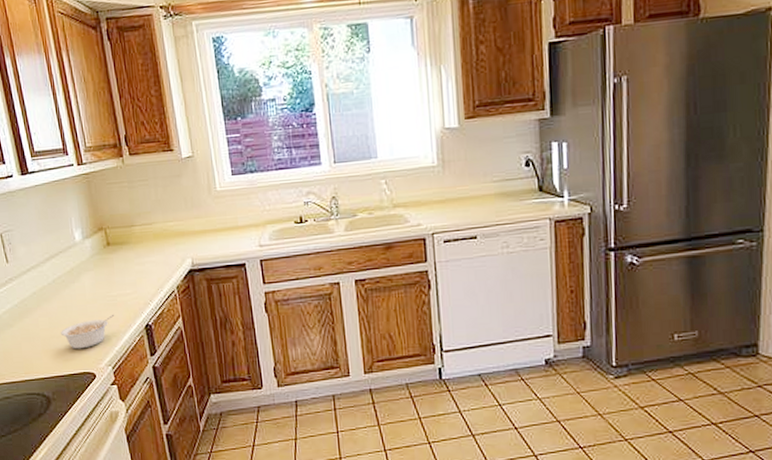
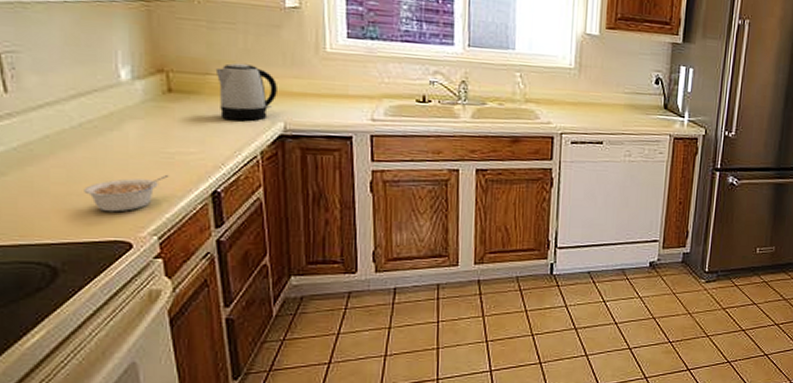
kettle: none [137,212,184,262] -> present [215,62,277,121]

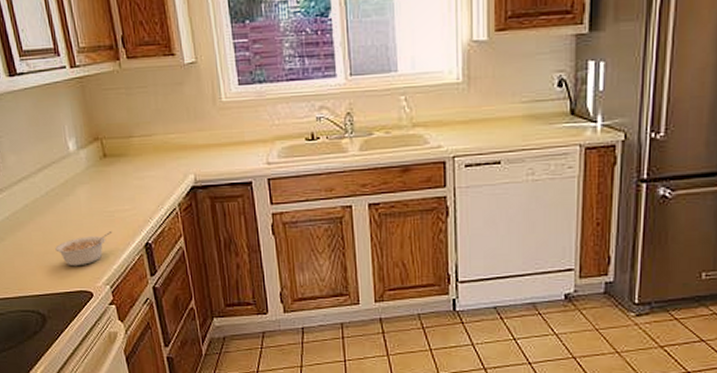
kettle: present [215,62,277,121] -> none [136,122,186,176]

